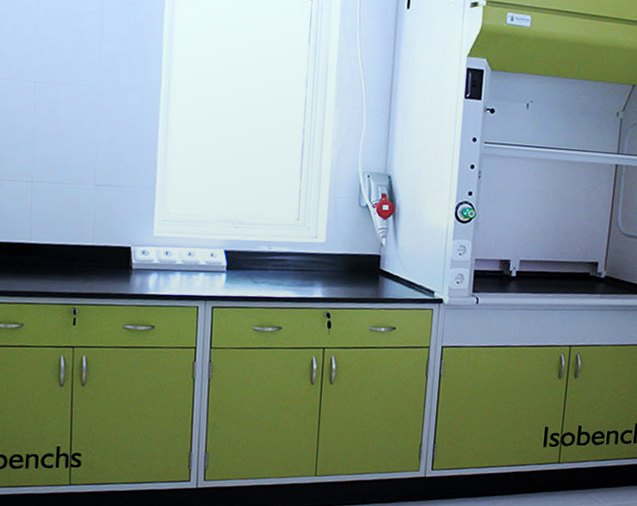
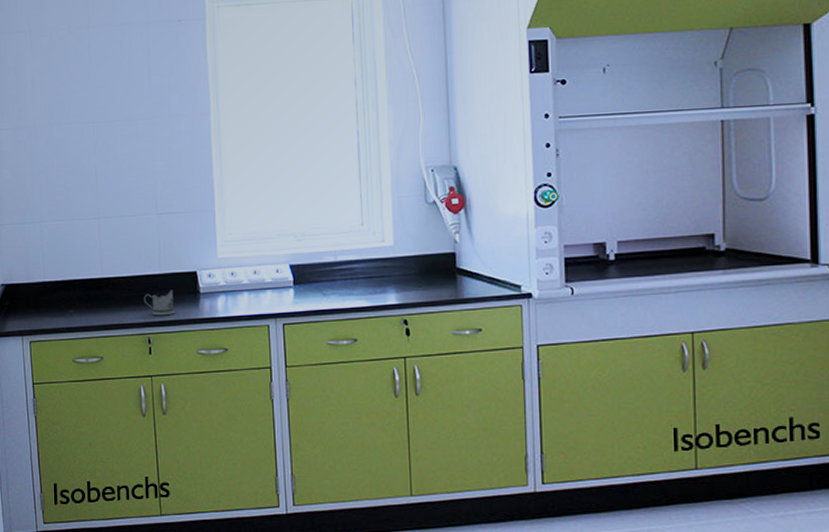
tea glass holder: none [73,262,105,288] -> present [144,289,175,316]

